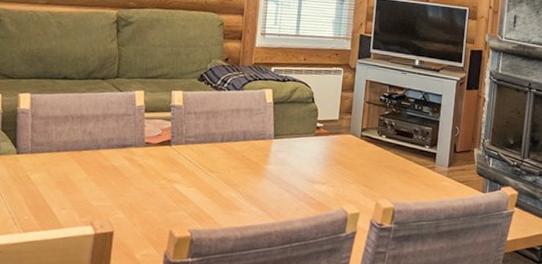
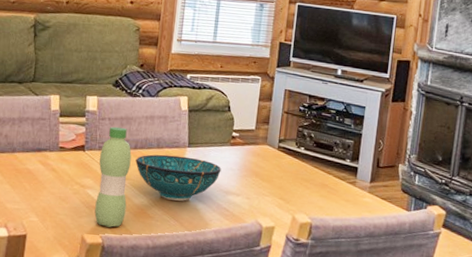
water bottle: none [182,120,218,221] -> present [94,126,132,227]
decorative bowl: none [222,146,307,192] -> present [135,154,221,201]

